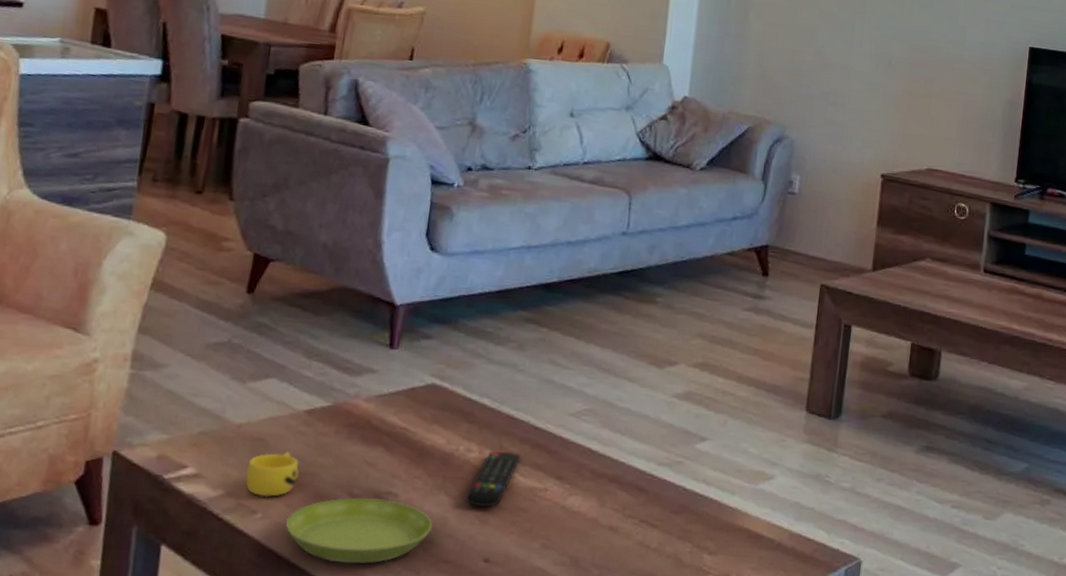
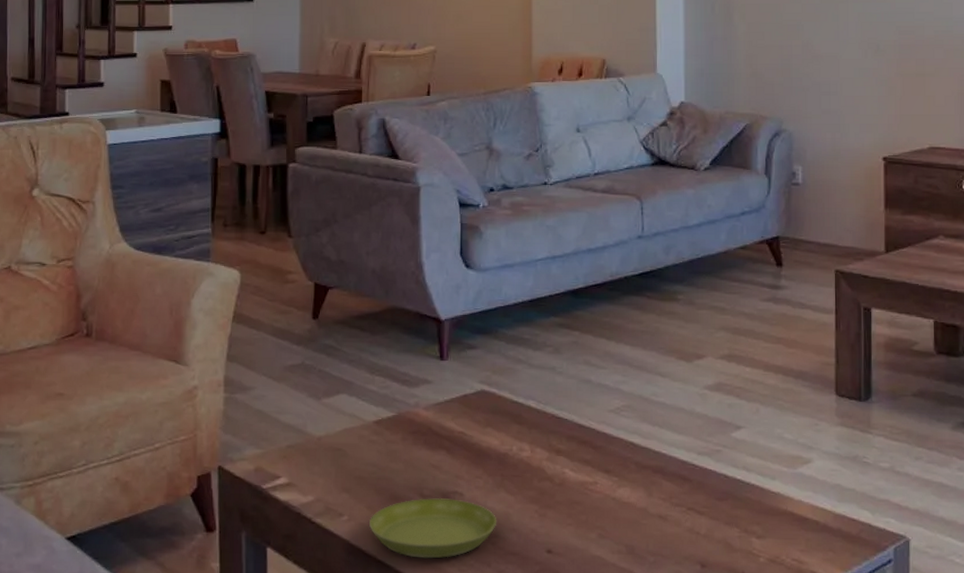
cup: present [245,451,299,498] -> none [330,459,375,502]
remote control: present [465,451,521,508] -> none [524,449,570,503]

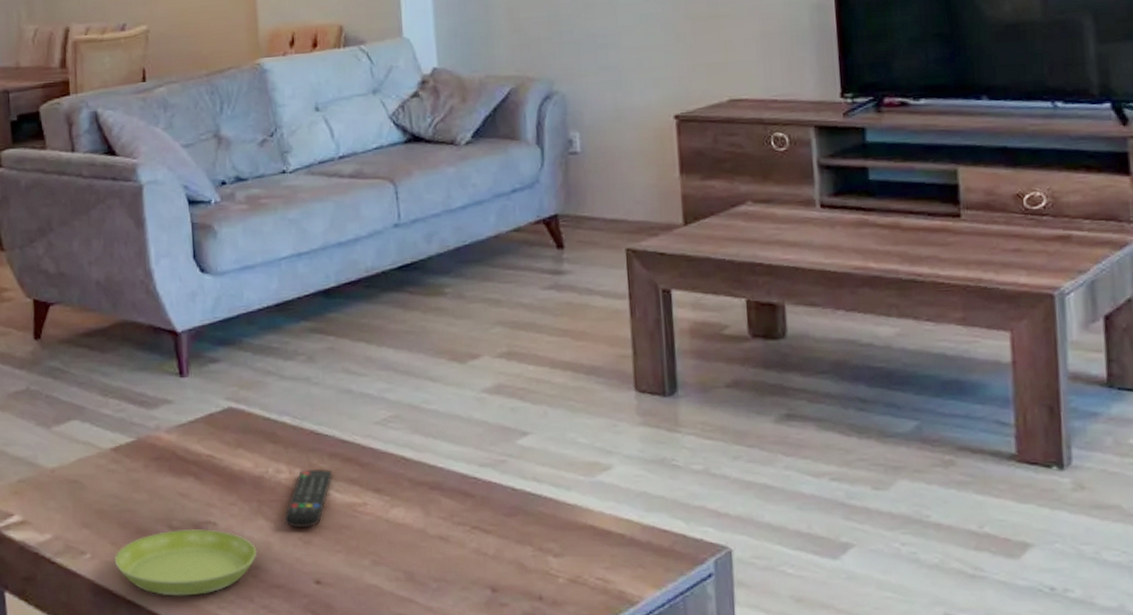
remote control: none [524,449,570,503] -> present [284,468,333,529]

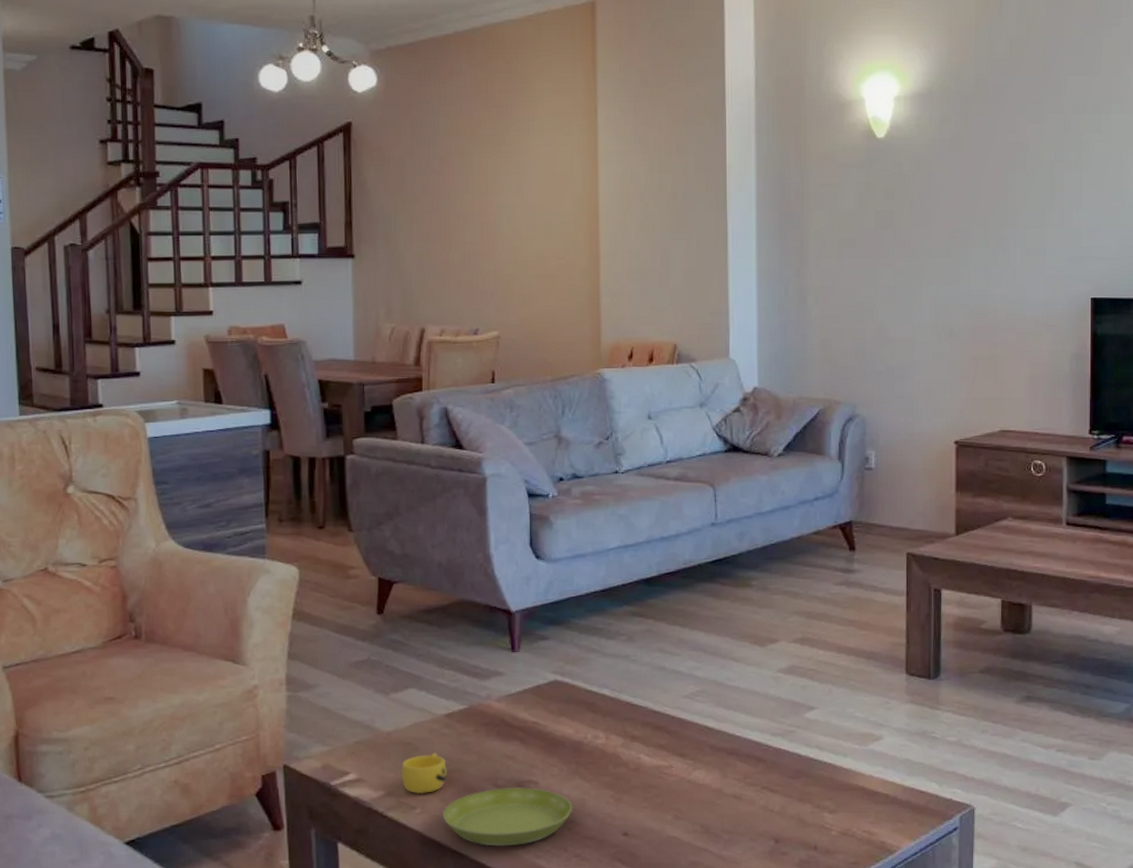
cup: none [67,491,118,538] -> present [401,752,448,794]
remote control: present [284,468,333,529] -> none [599,735,645,788]

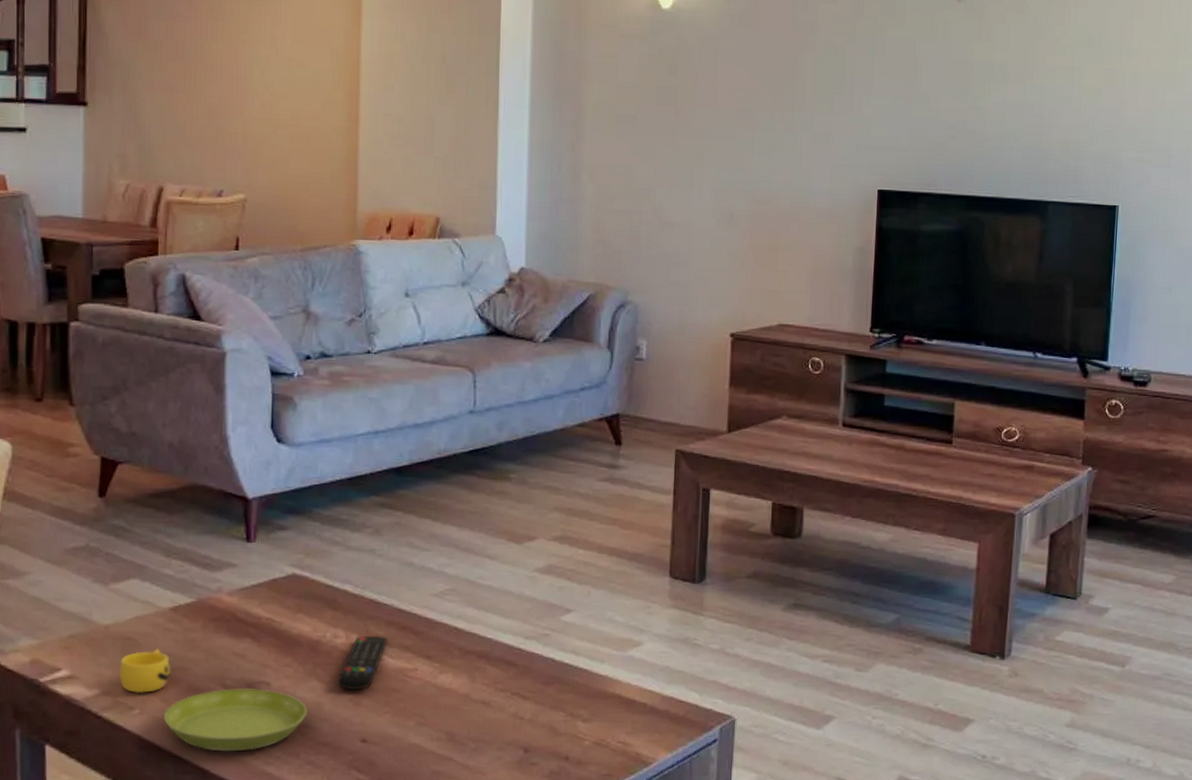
remote control: none [599,735,645,788] -> present [337,635,388,691]

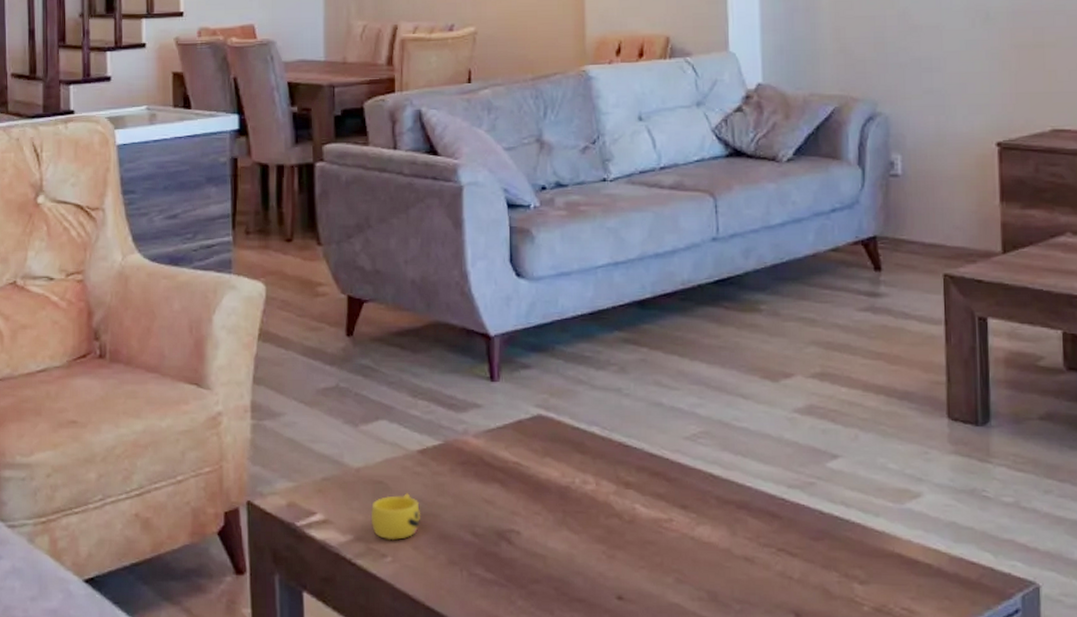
saucer: present [164,688,308,752] -> none [416,537,560,606]
remote control: present [337,635,388,691] -> none [589,482,640,542]

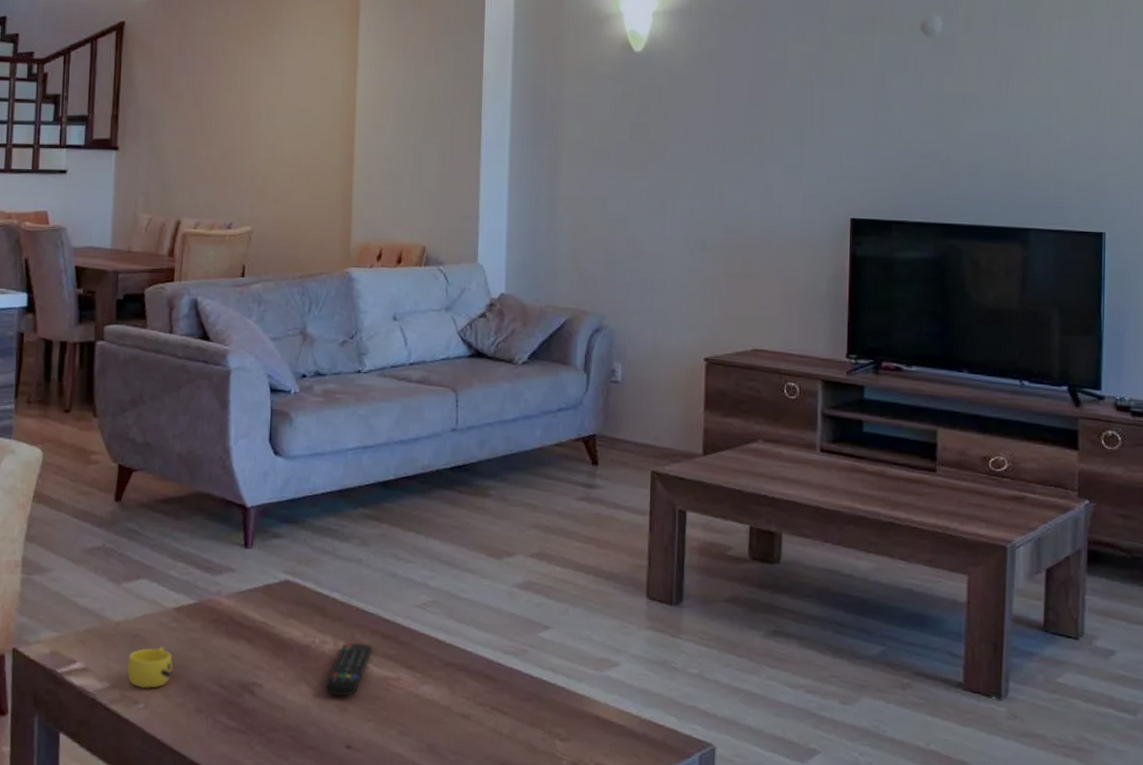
remote control: none [589,482,640,542] -> present [325,643,373,697]

